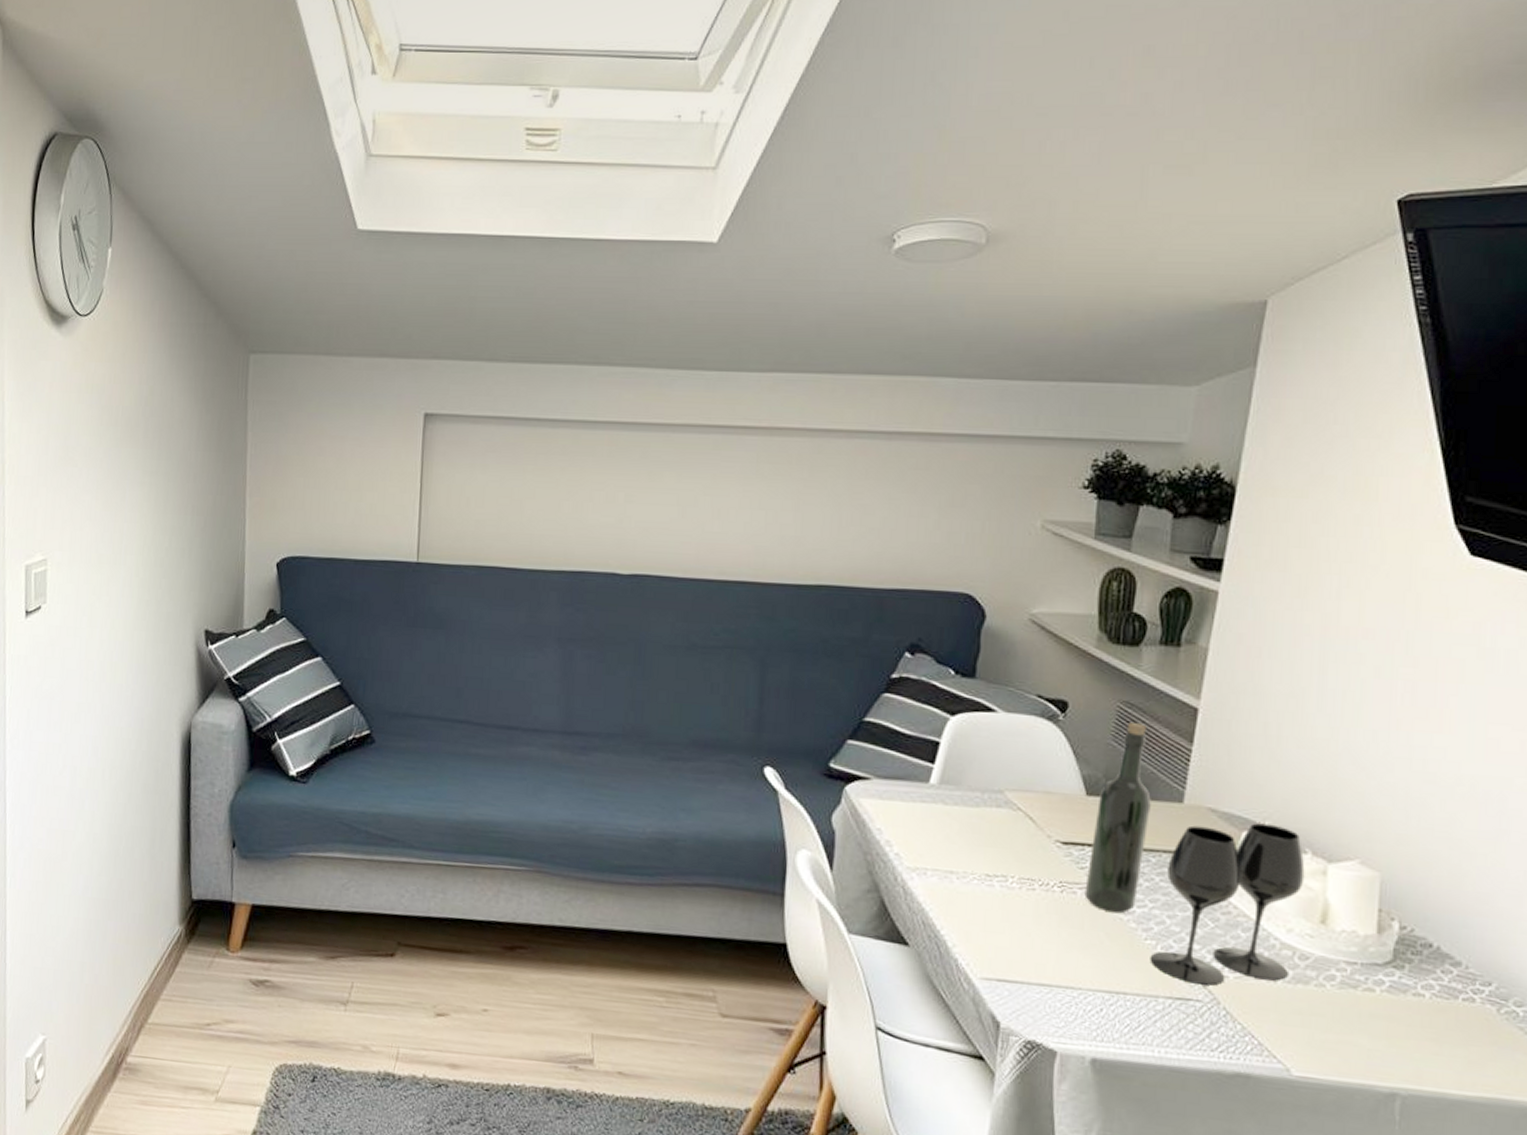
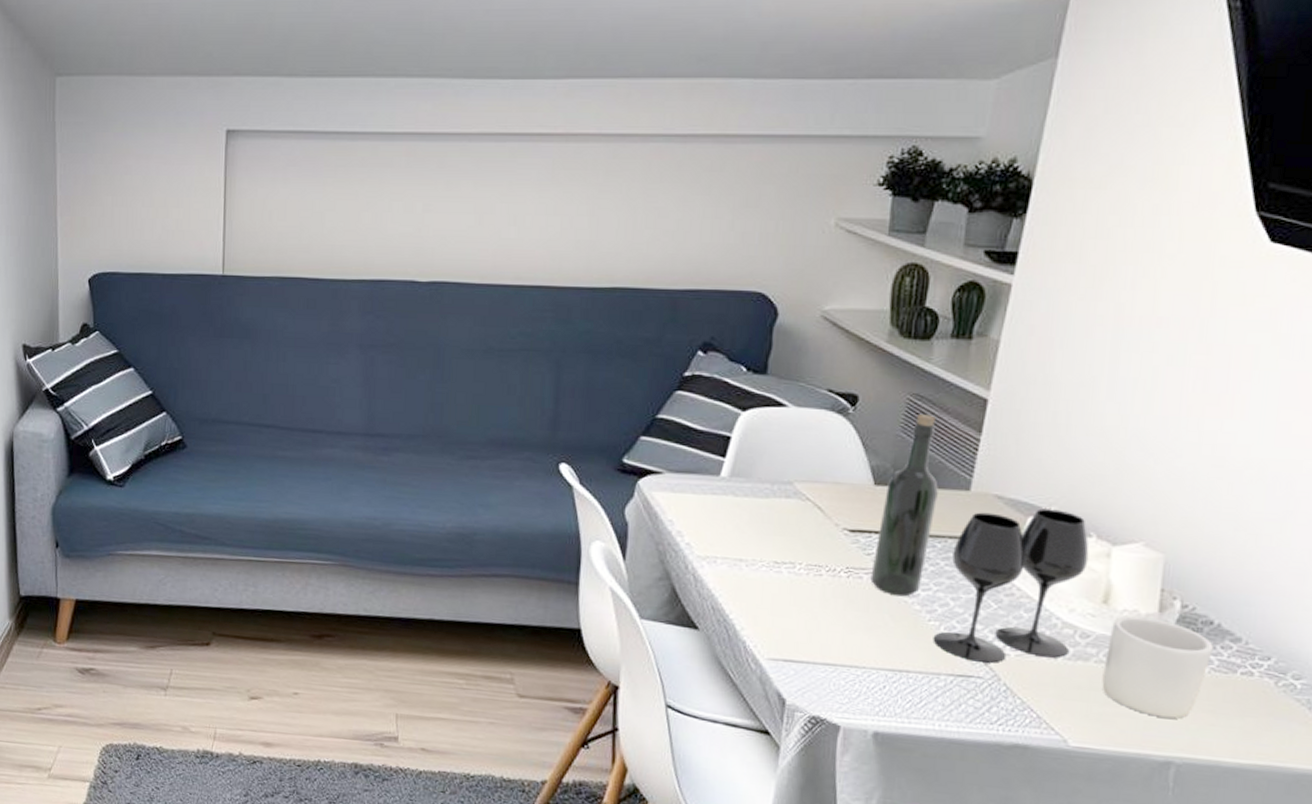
mug: none [1323,937,1434,1047] -> present [1102,615,1213,719]

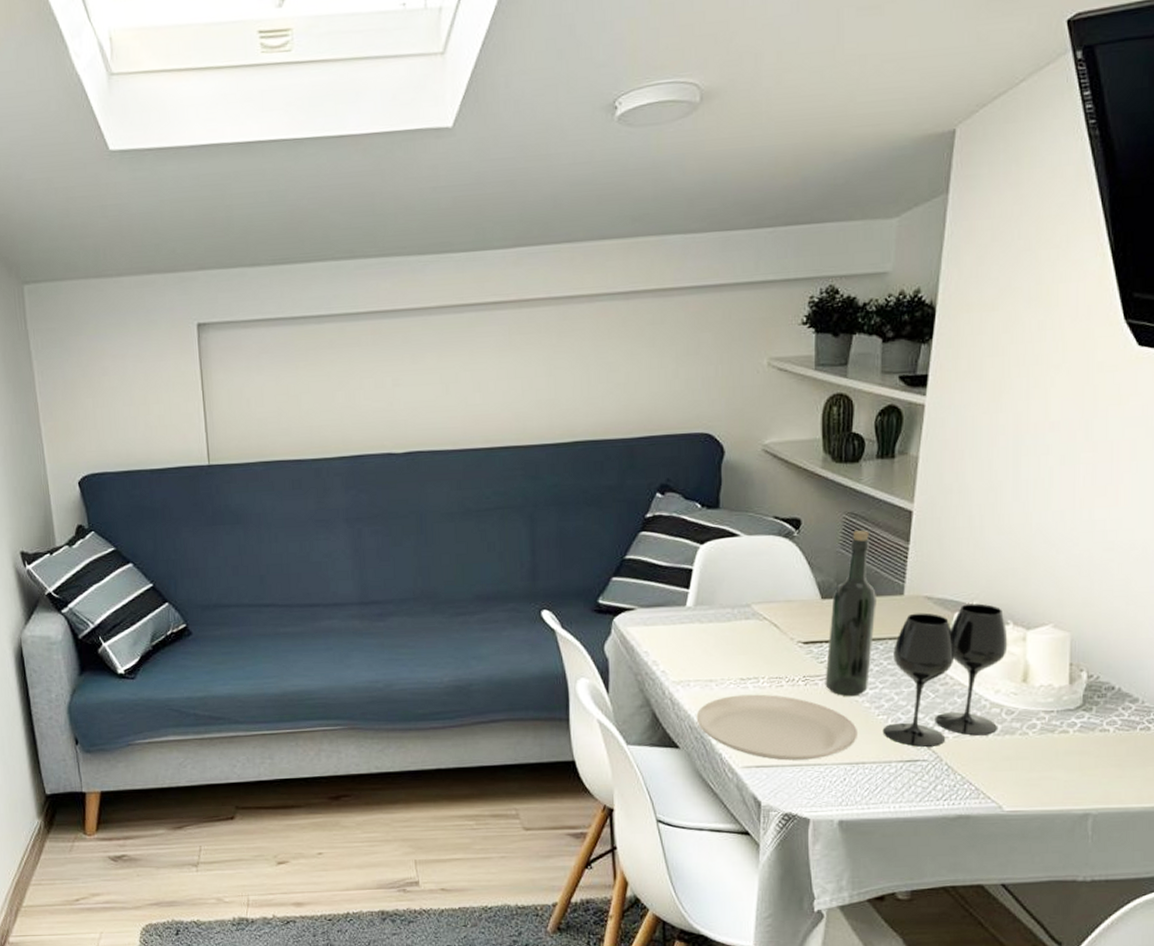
plate: none [720,579,904,661] -> present [696,694,857,760]
mug: present [1102,615,1213,719] -> none [1027,690,1116,776]

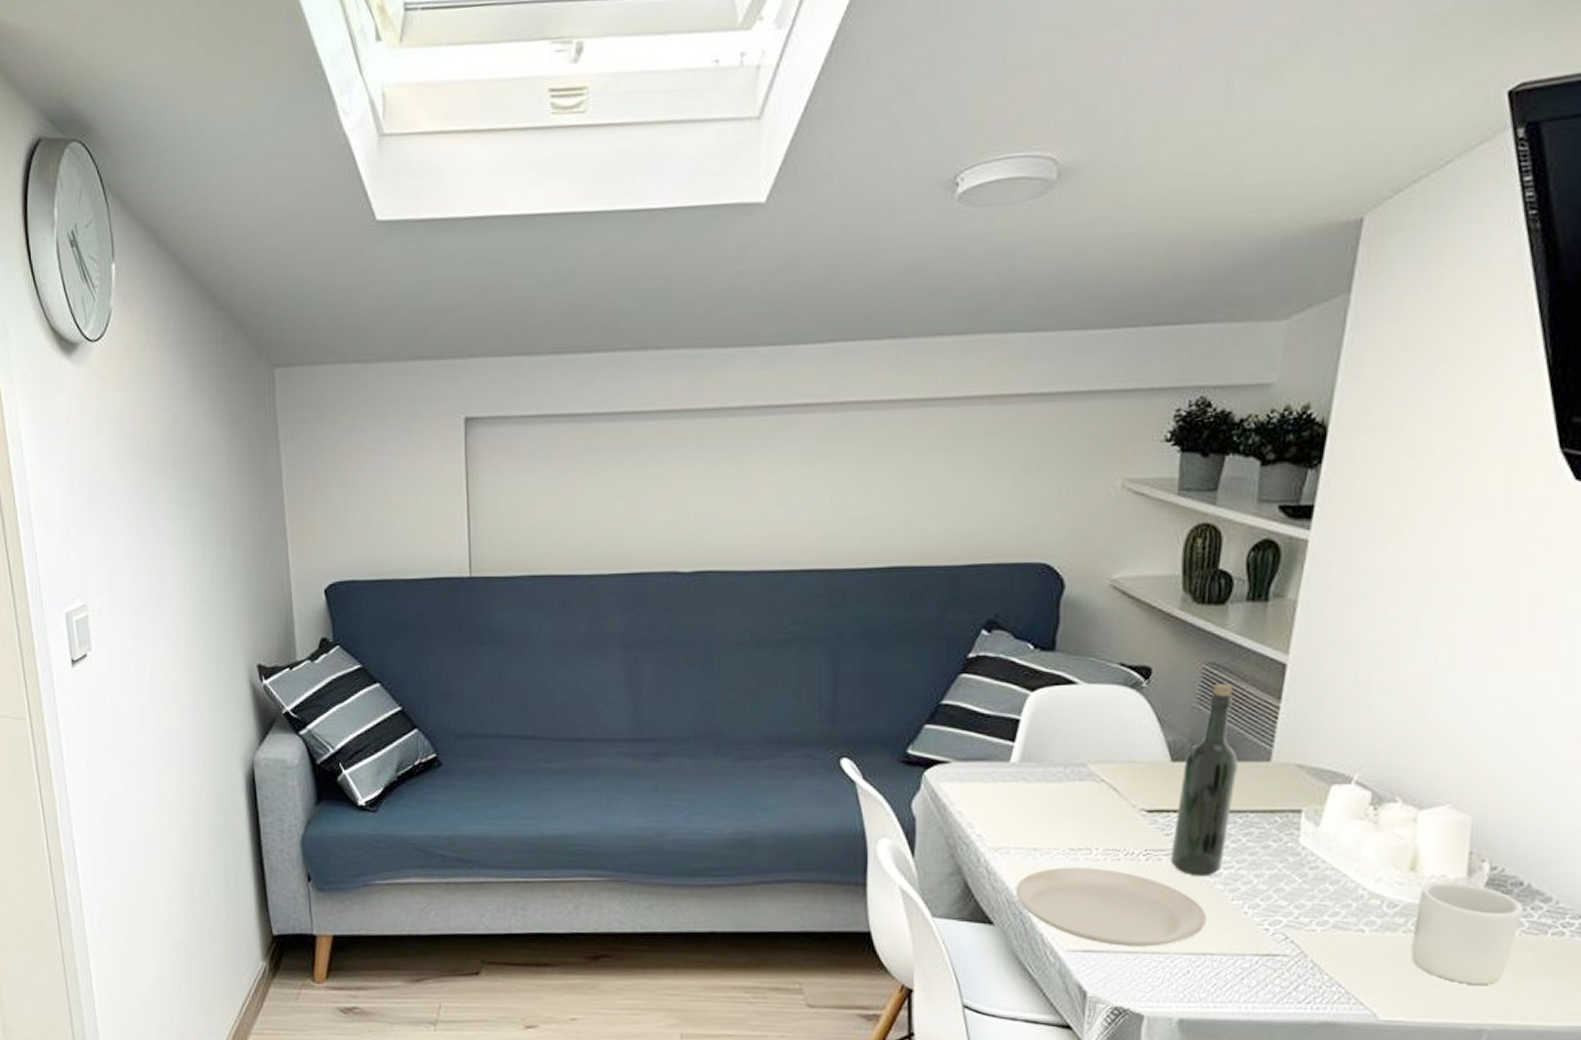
wine glass: present [882,603,1008,747] -> none [1236,776,1395,940]
mug: none [1027,690,1116,776] -> present [1411,882,1524,985]

